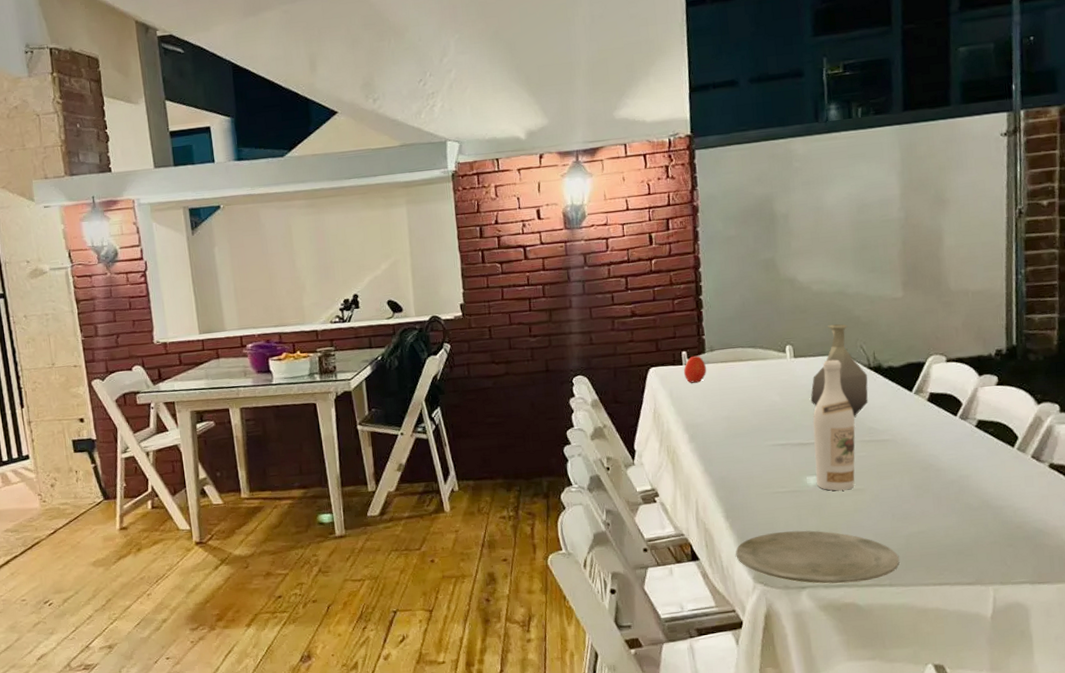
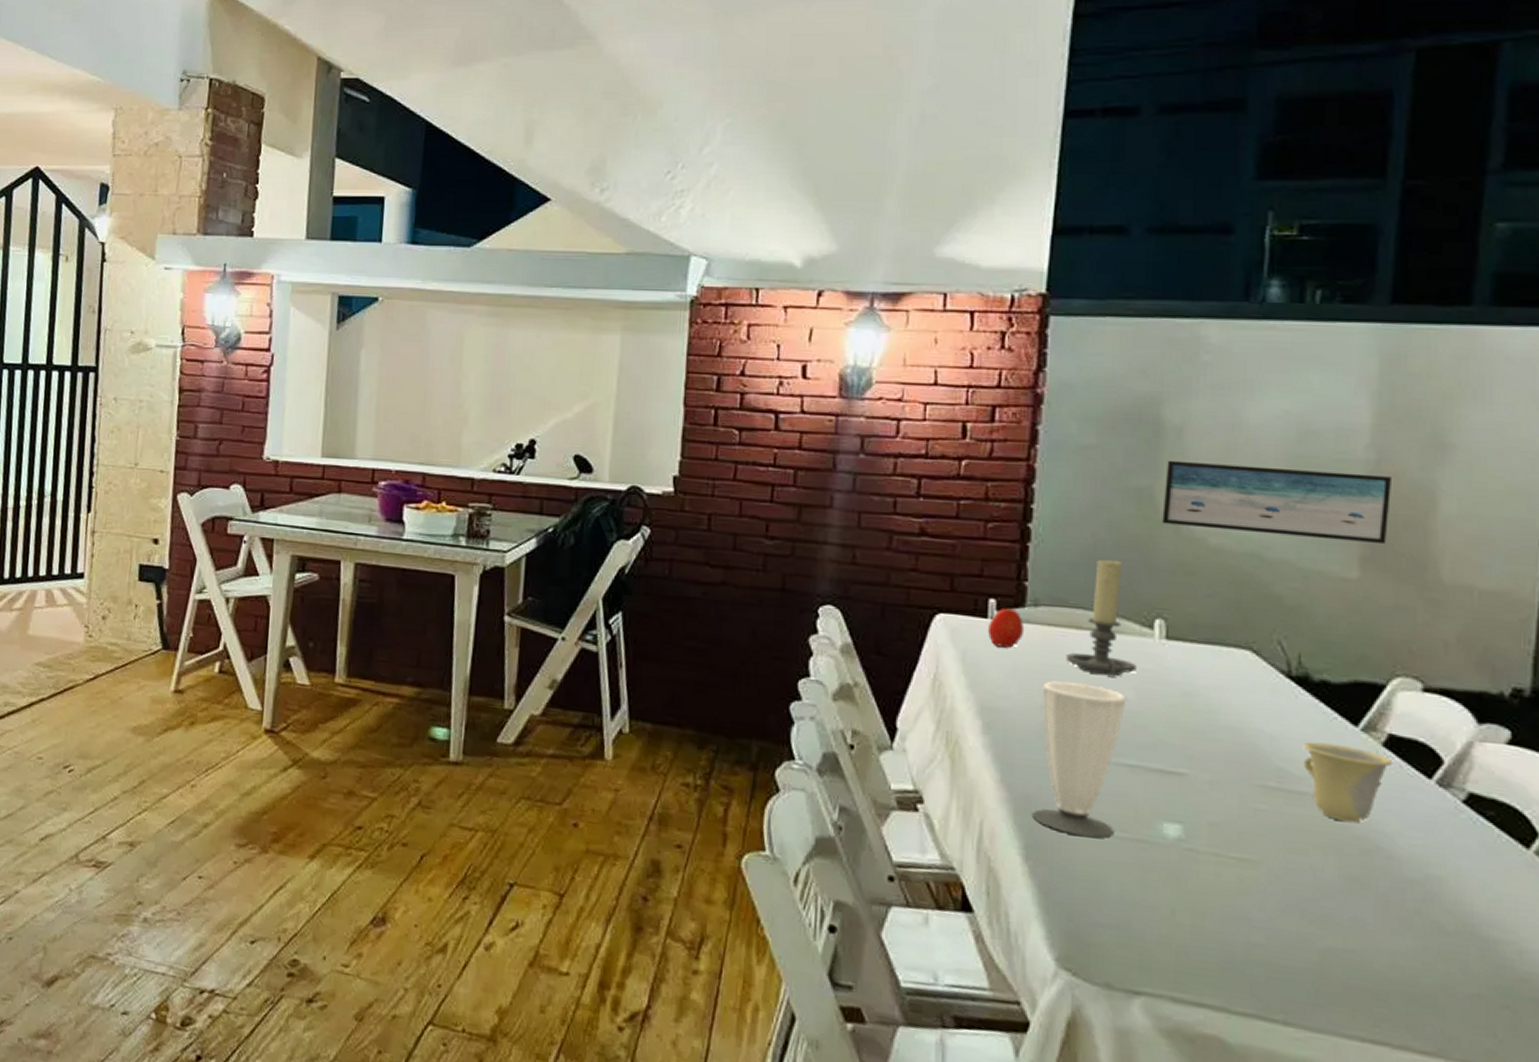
cup: none [722,396,778,497] -> present [1031,681,1127,838]
candle holder: none [734,311,779,390] -> present [1066,559,1137,678]
plate: present [735,530,900,584] -> none [1032,895,1305,1008]
wall art: none [781,227,916,282] -> present [1162,460,1391,545]
vase: present [810,324,868,417] -> none [1184,600,1285,747]
wine bottle: present [813,359,855,491] -> none [1180,652,1254,857]
cup: none [882,405,935,453] -> present [1303,742,1394,823]

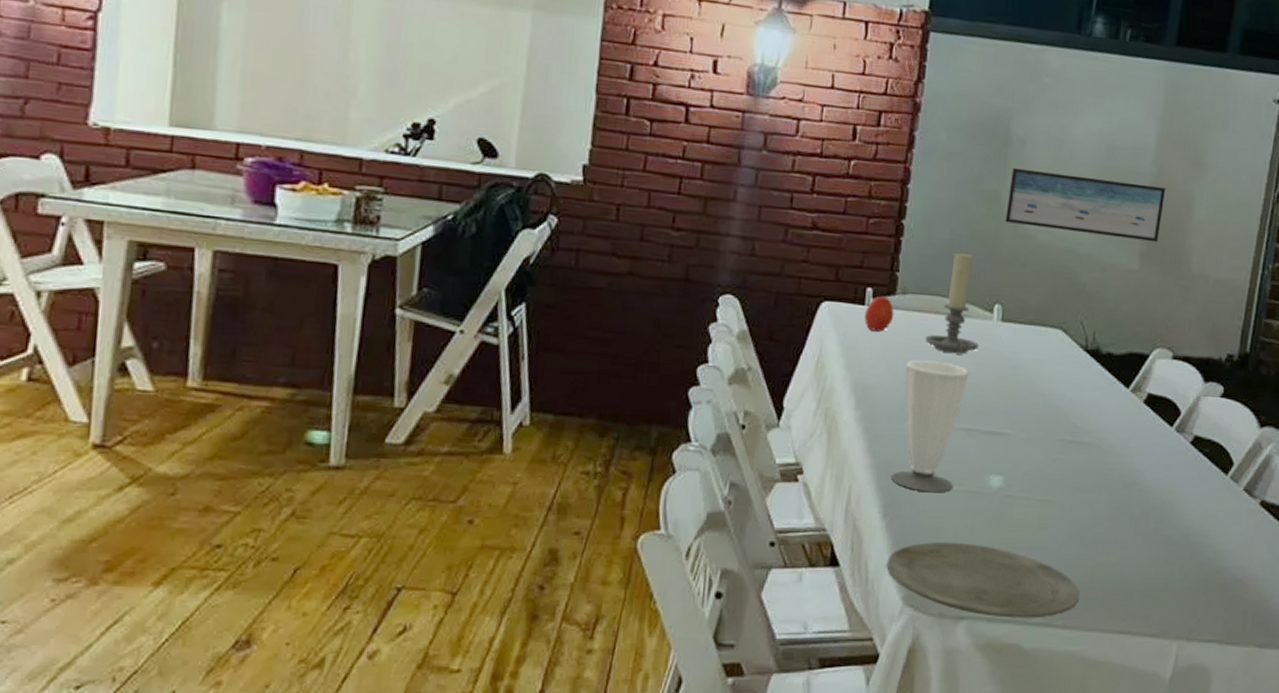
plate: none [1032,895,1305,1008] -> present [886,542,1080,619]
cup: present [1303,742,1394,823] -> none [1090,402,1150,465]

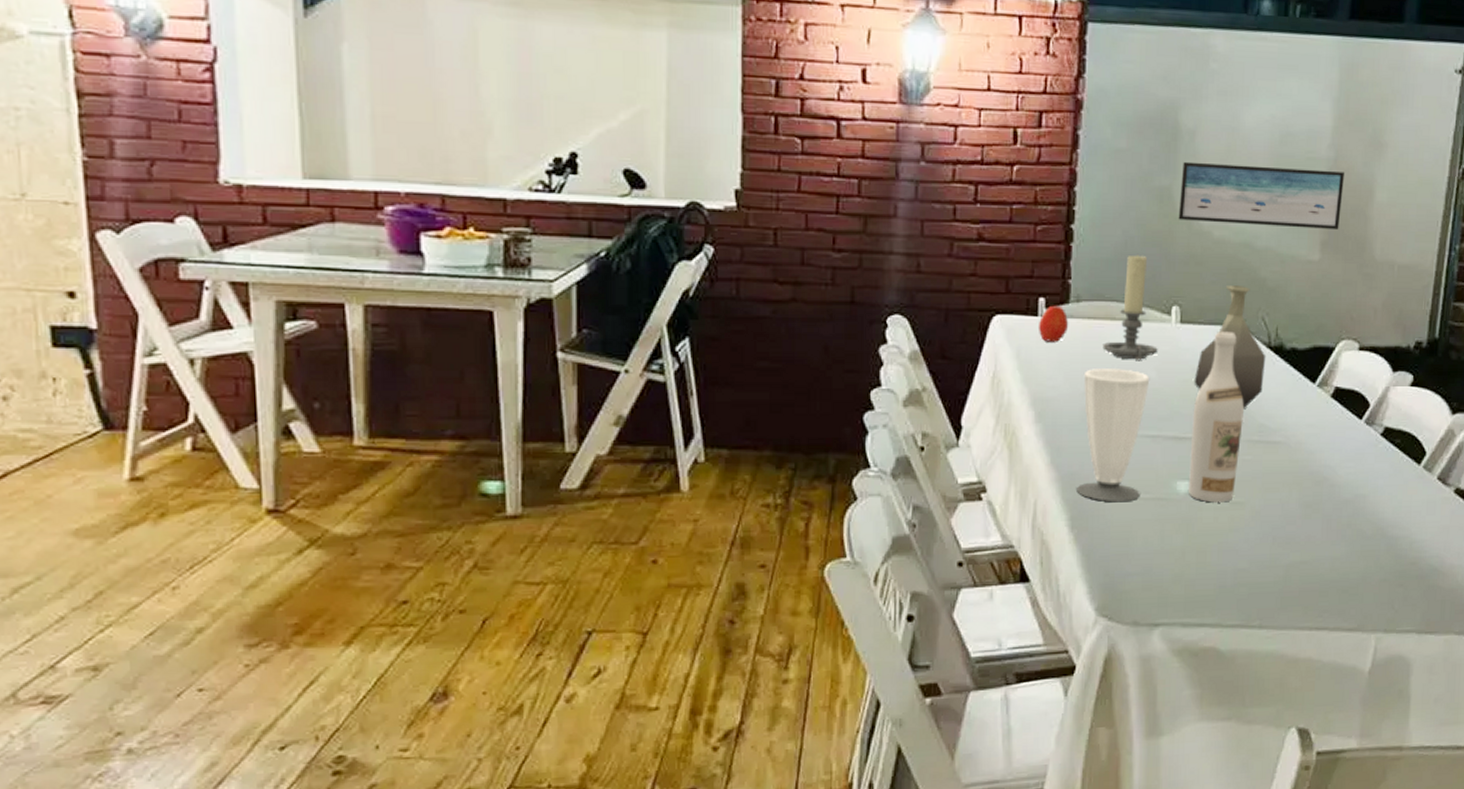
plate: present [886,542,1080,619] -> none [1077,550,1274,622]
wine bottle: none [1001,332,1059,500] -> present [1189,331,1244,503]
vase: none [1011,288,1083,408] -> present [1194,285,1266,408]

